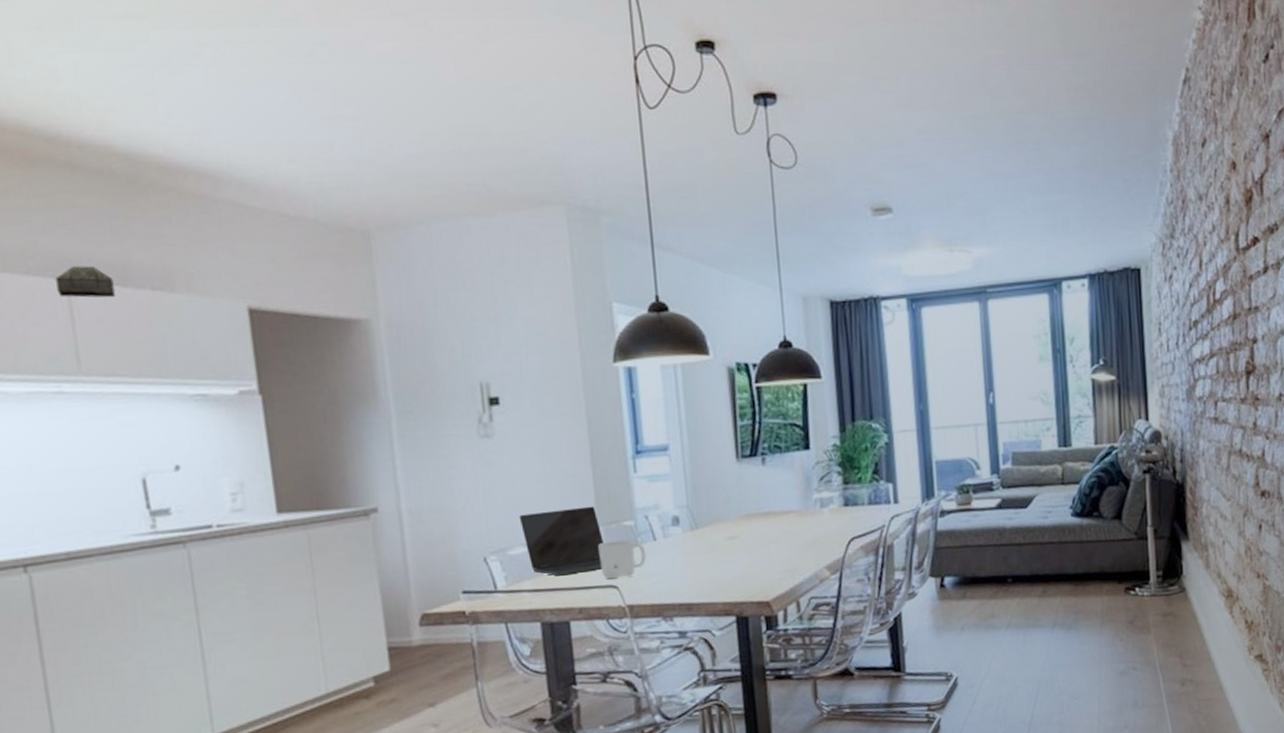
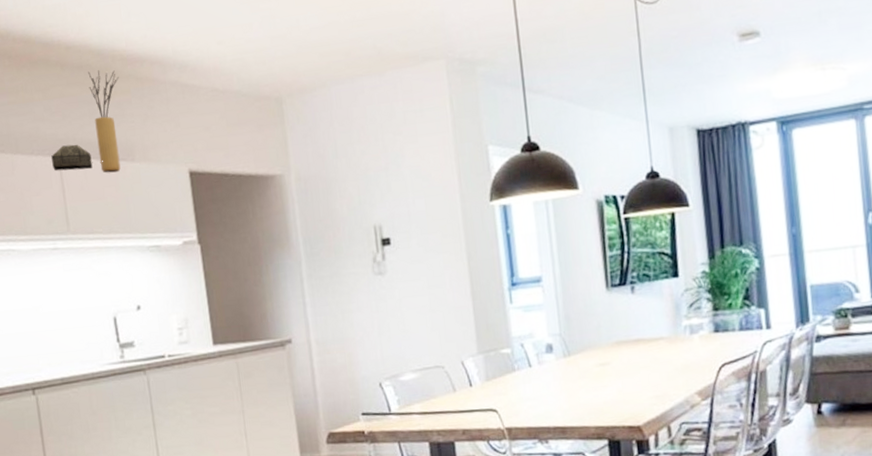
vase: none [110,178,155,304] -> present [88,70,121,173]
laptop: present [519,506,604,576] -> none [409,335,484,400]
mug: present [598,540,647,579] -> none [479,366,523,403]

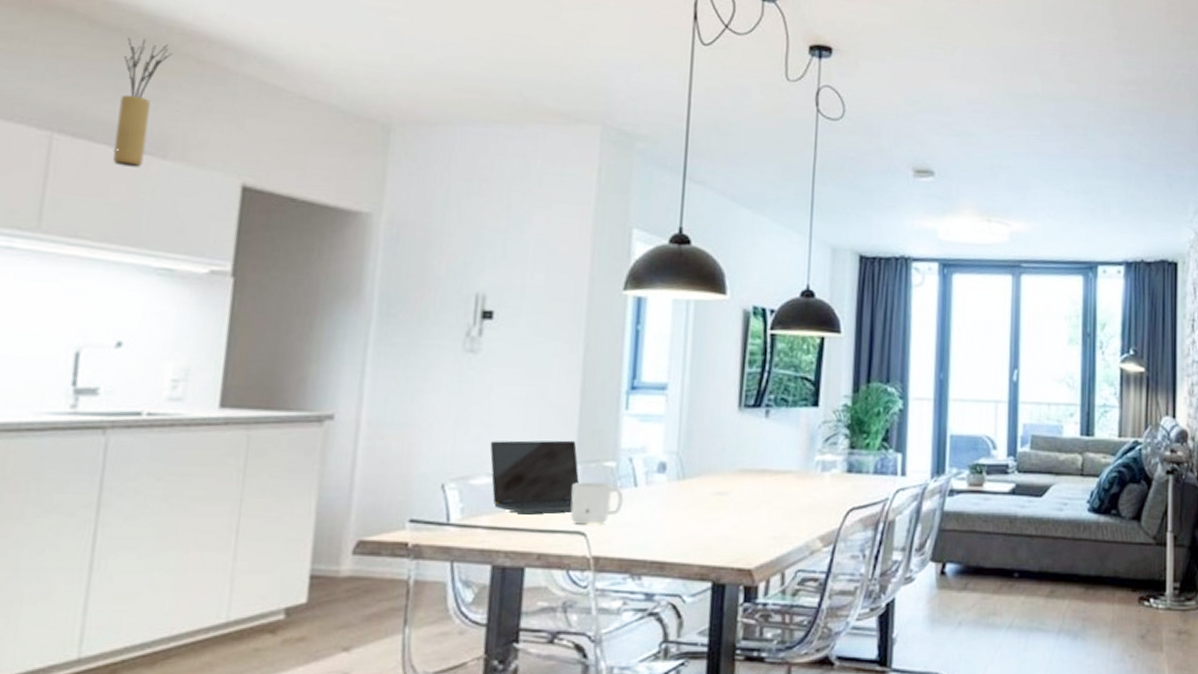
decorative box: present [51,144,93,172] -> none [38,119,103,157]
laptop: none [409,335,484,400] -> present [490,440,579,515]
mug: none [479,366,523,403] -> present [570,482,624,525]

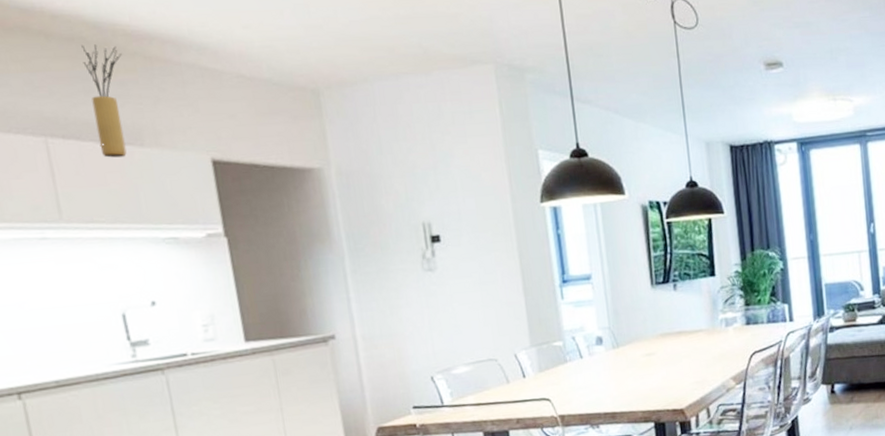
laptop: present [490,440,579,515] -> none [461,329,537,392]
mug: present [570,482,624,525] -> none [532,358,575,393]

